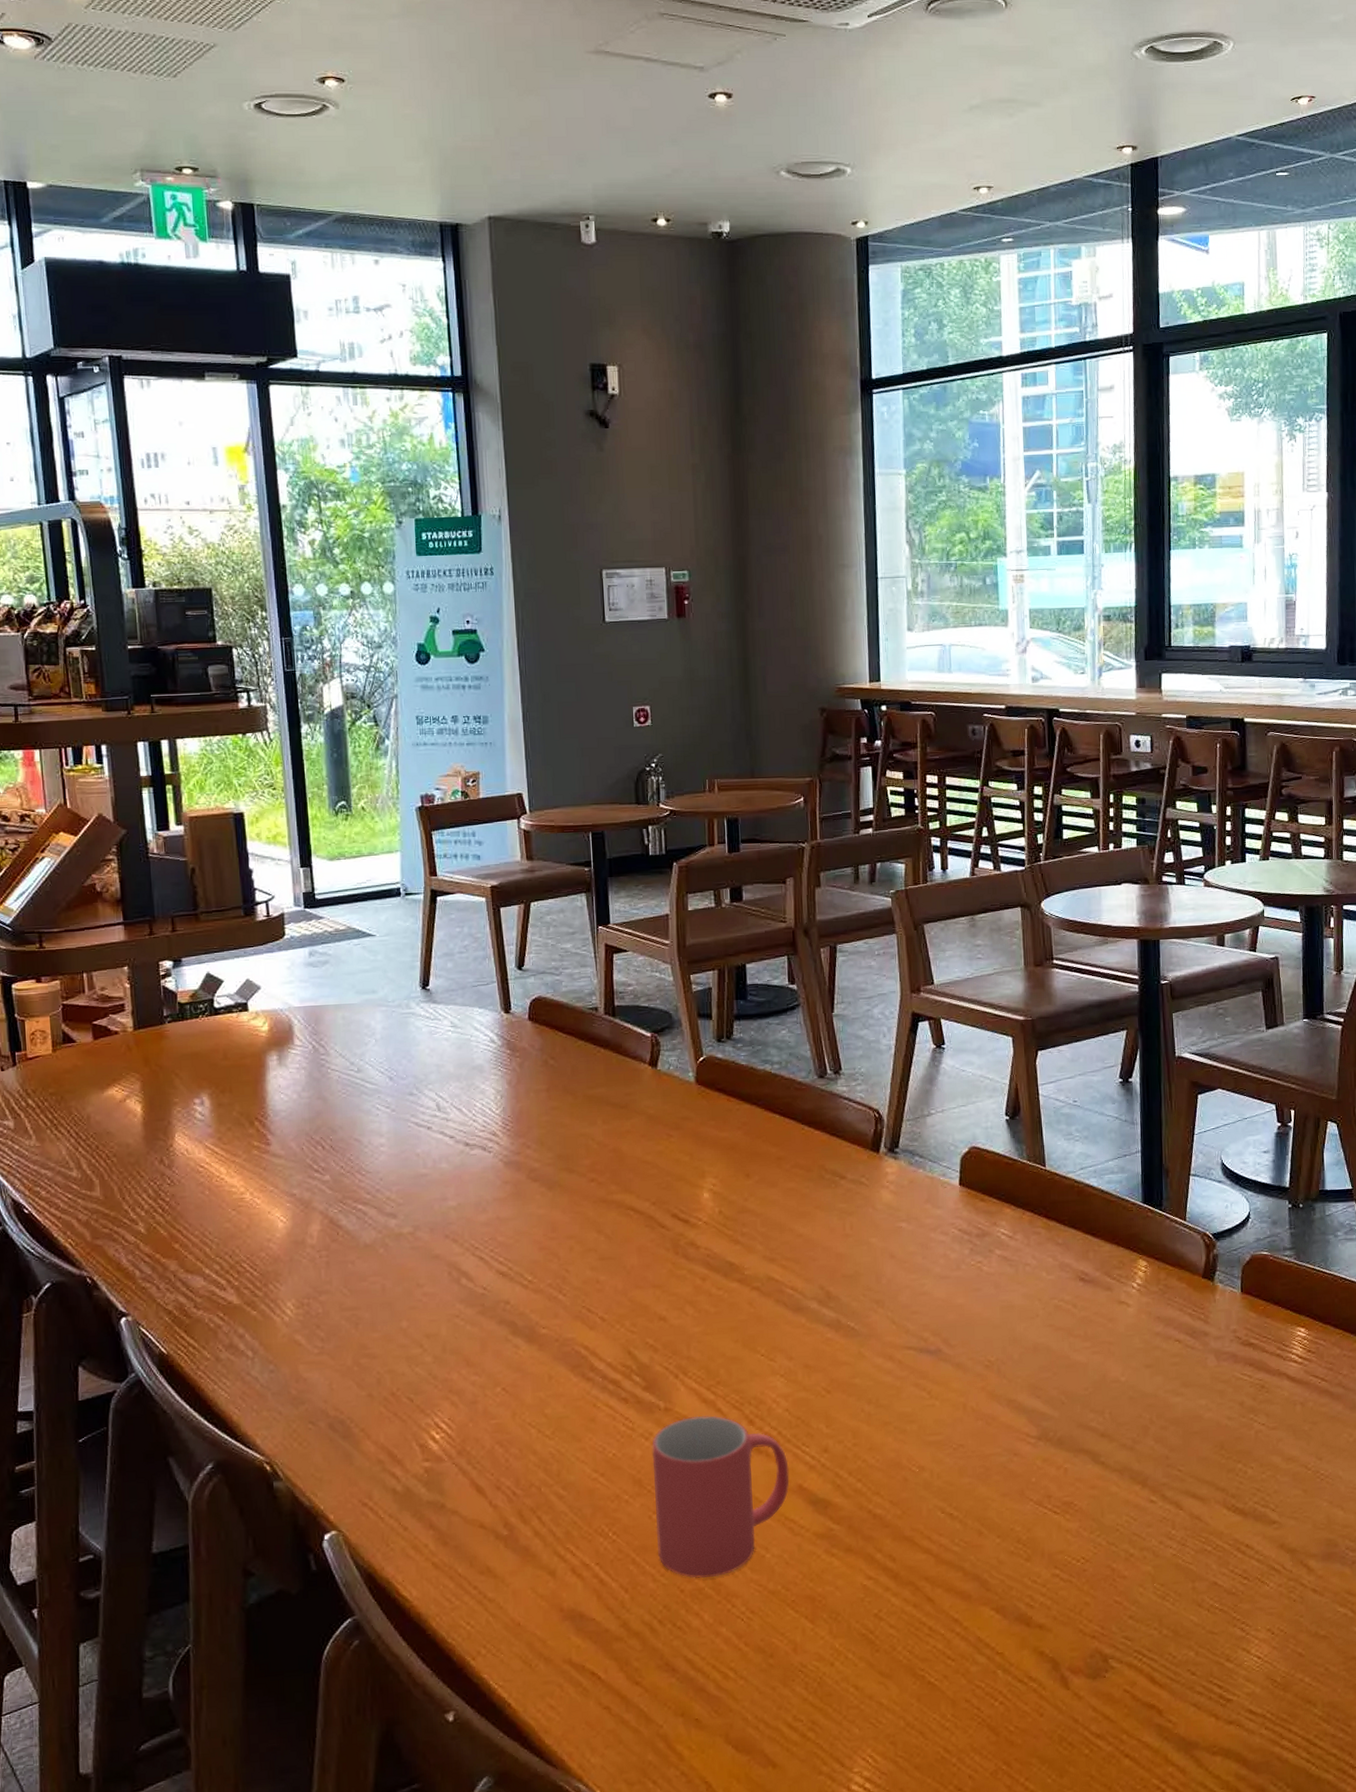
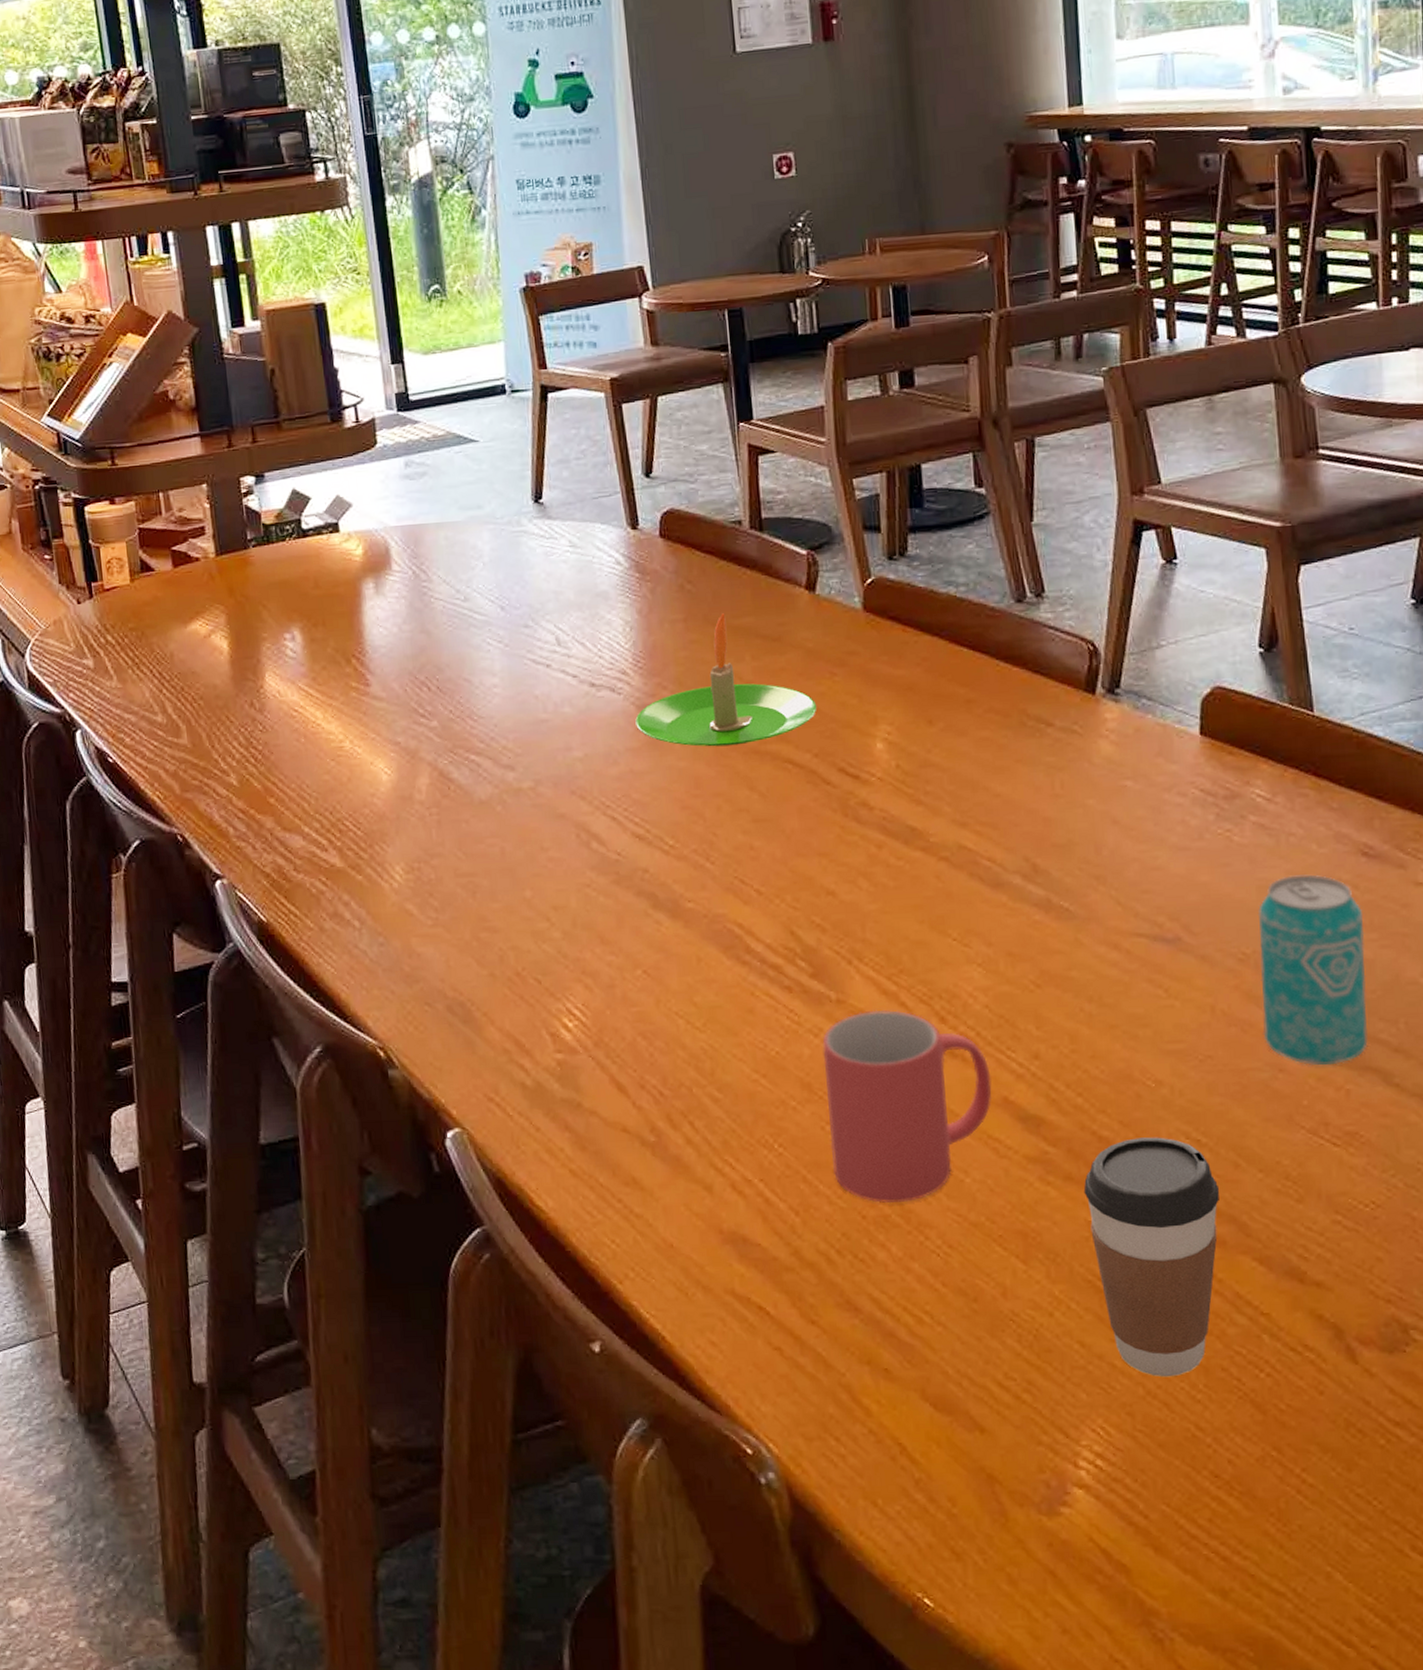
candle: none [503,1085,656,1197] -> present [635,613,817,747]
coffee cup: none [860,1512,966,1711] -> present [1083,1137,1219,1377]
beverage can: none [1000,1296,1081,1450] -> present [1257,874,1368,1066]

